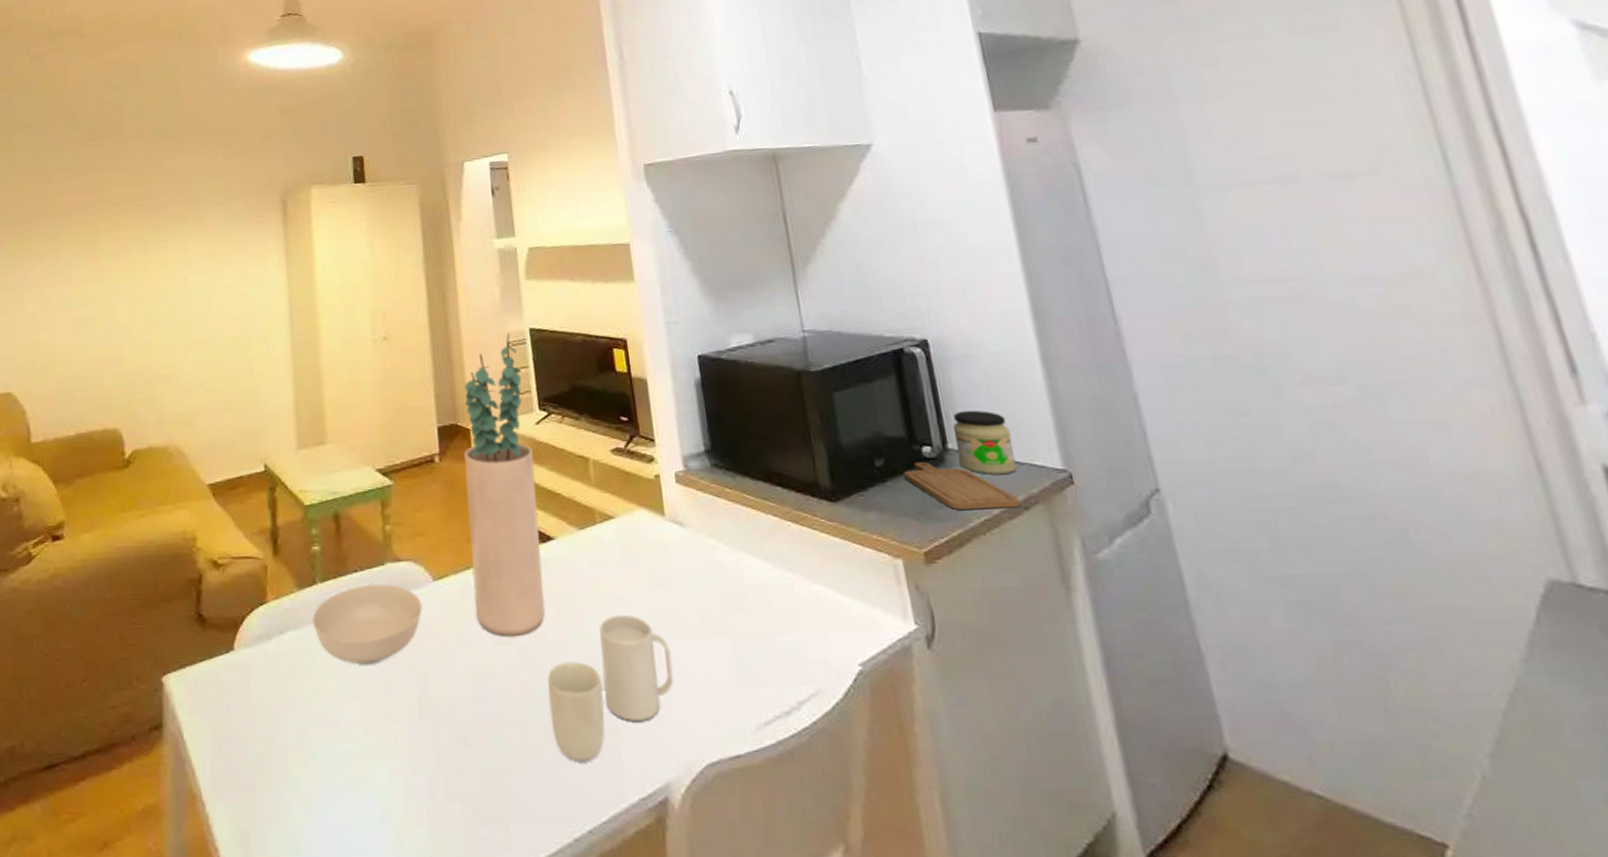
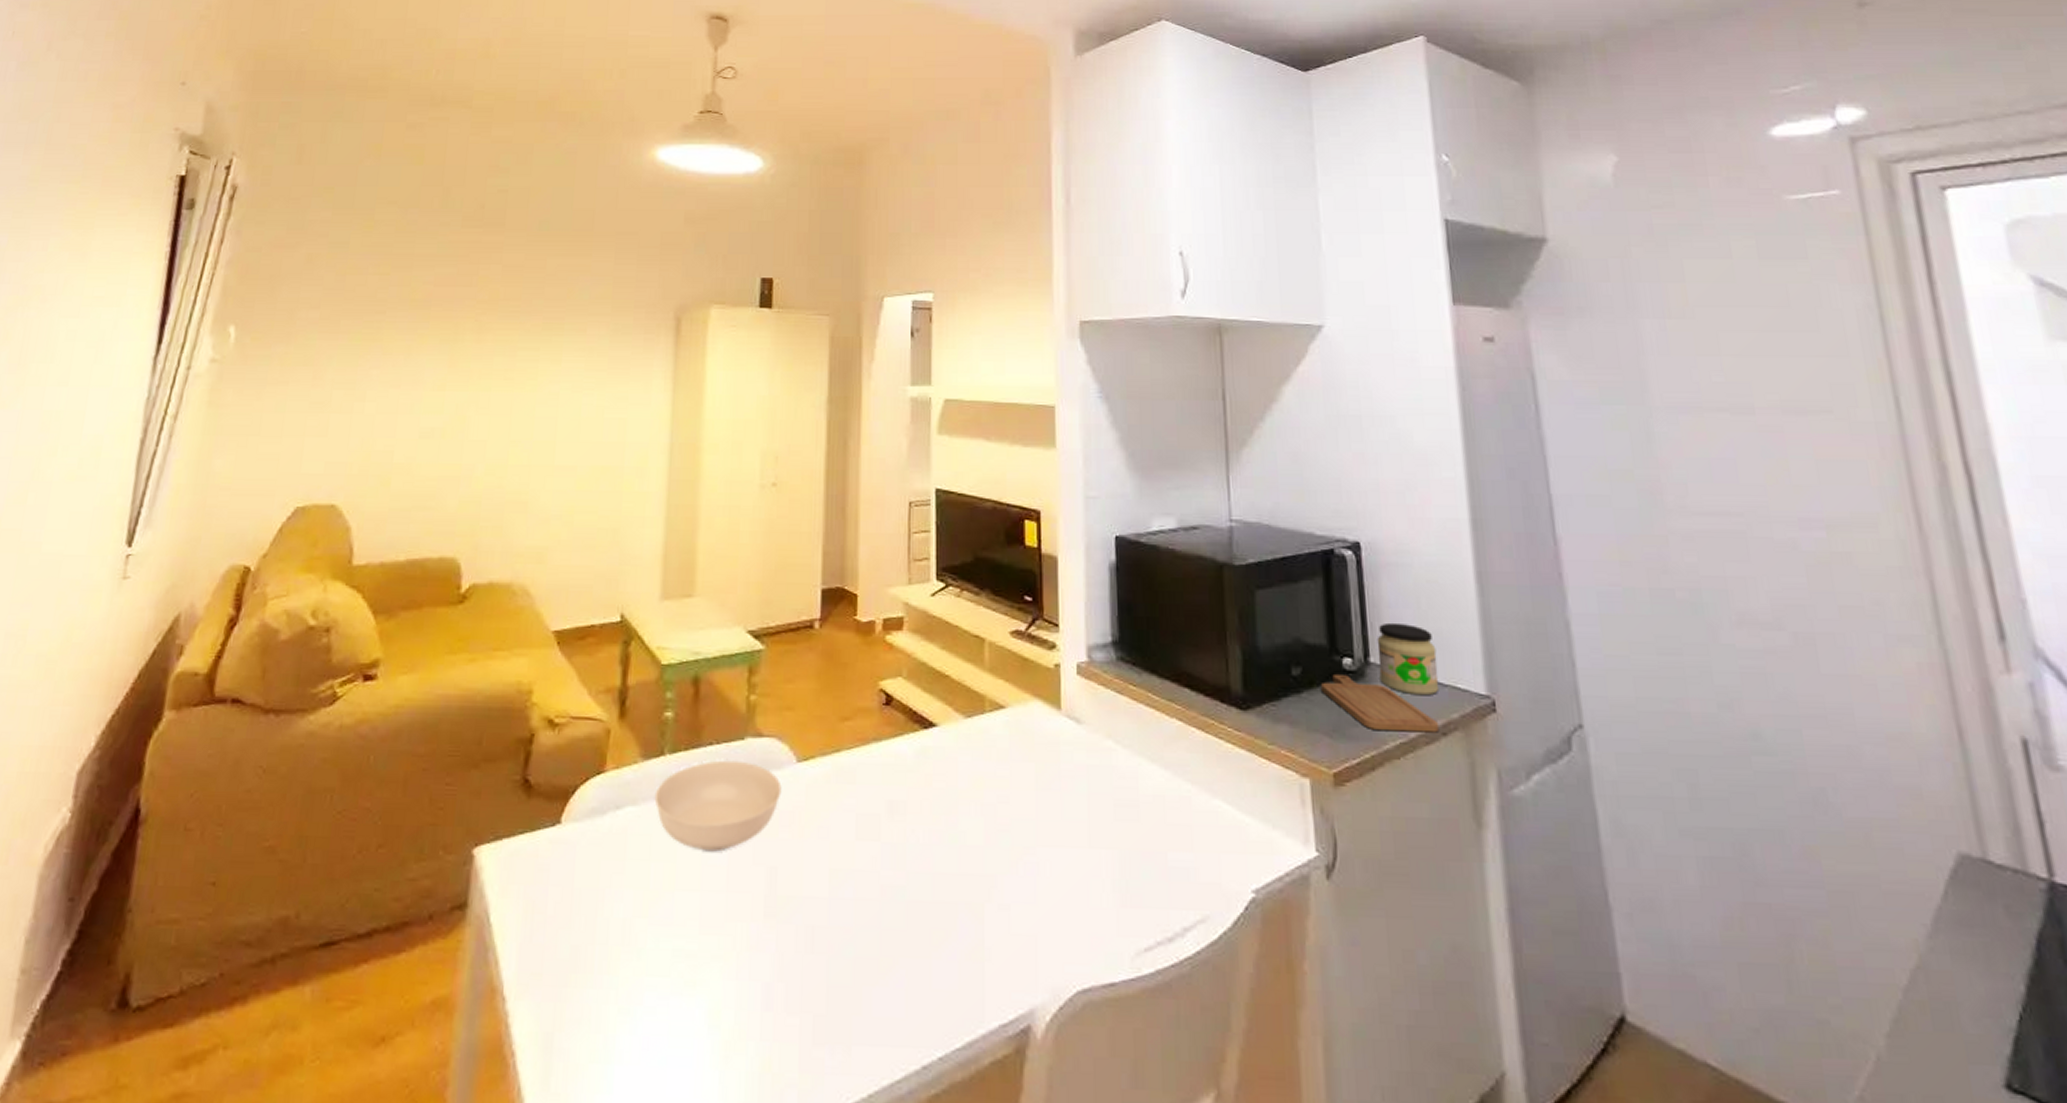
vase: present [464,333,545,636] -> none [841,491,924,831]
cup: present [547,662,605,763] -> none [911,865,971,980]
mug: present [599,614,674,721] -> none [974,816,1051,937]

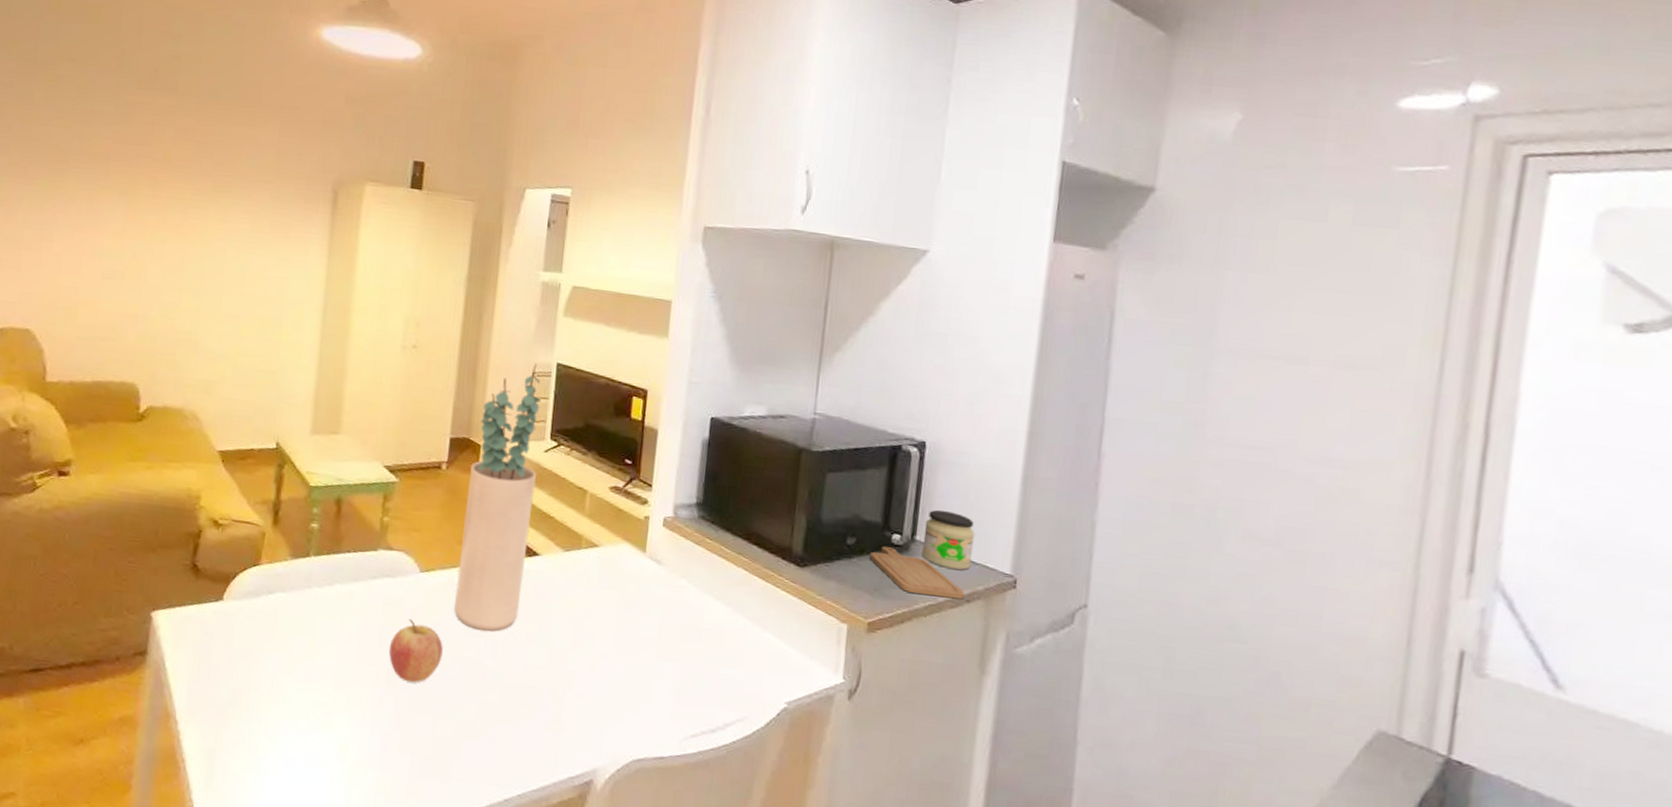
bowl: present [654,760,782,852] -> none [300,565,406,633]
fruit: none [765,824,831,912] -> present [388,618,443,683]
vase: none [841,491,924,831] -> present [454,363,542,631]

